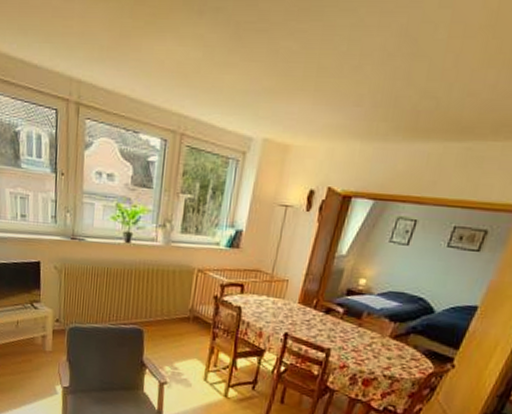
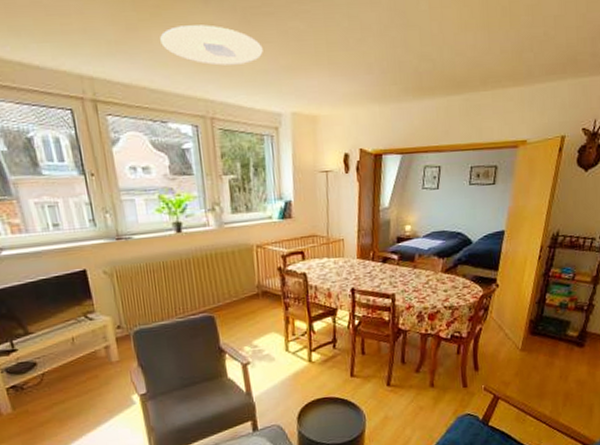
ceiling light: none [149,37,249,82] -> present [160,25,263,66]

